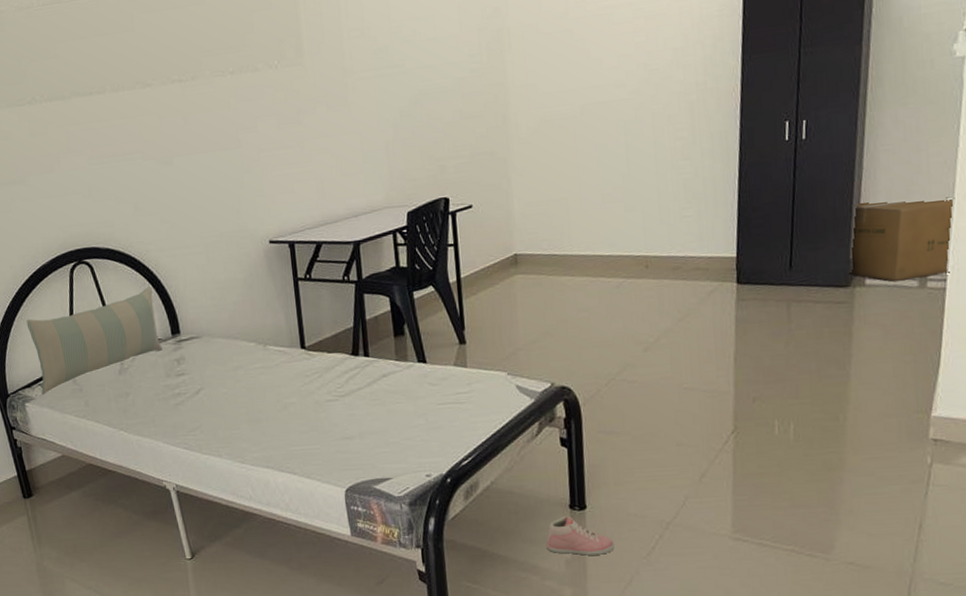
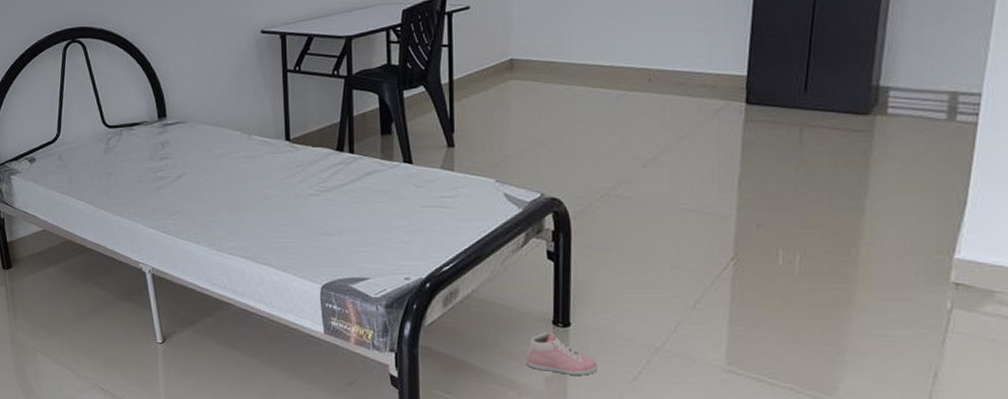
pillow: present [26,287,162,395] -> none [18,69,148,168]
box: present [849,197,955,282] -> none [870,26,993,113]

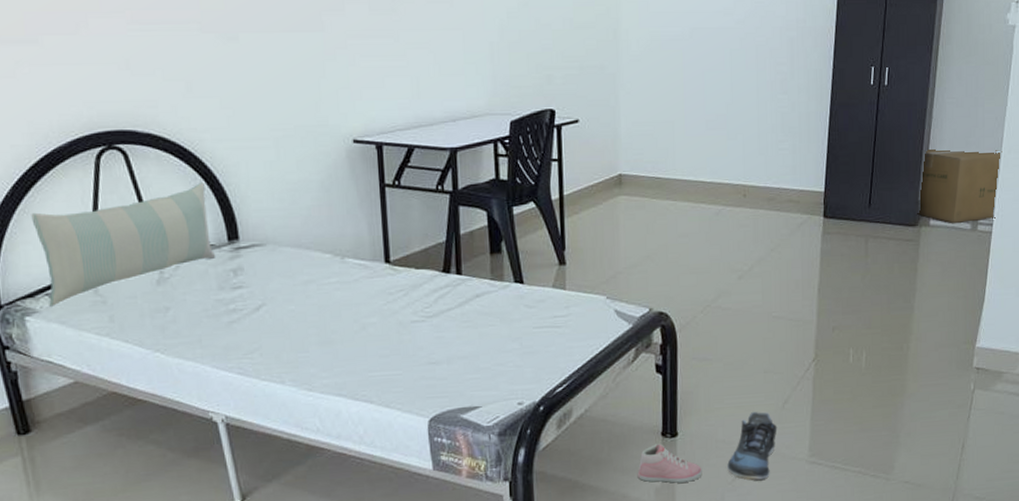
pillow: none [18,69,148,168] -> present [31,183,215,307]
shoe: none [627,308,687,385] -> present [727,411,778,482]
box: none [870,26,993,113] -> present [917,150,1002,224]

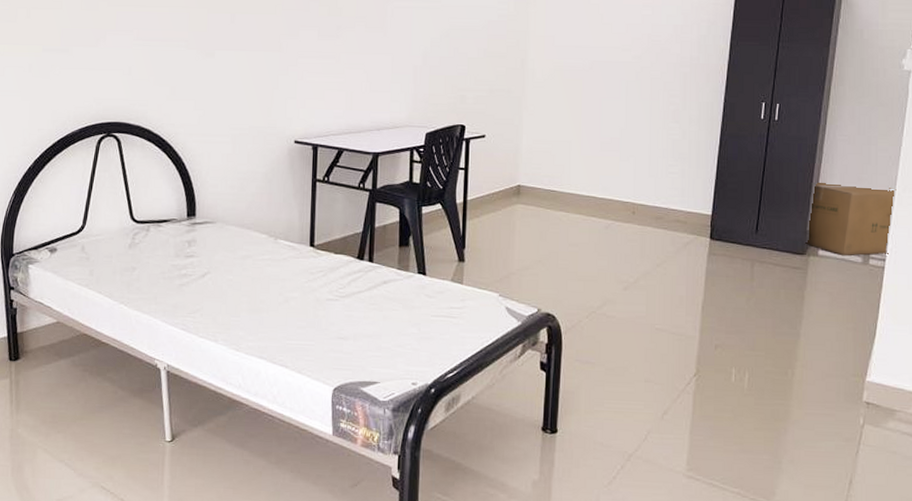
pillow: present [31,183,215,307] -> none [44,168,176,258]
sneaker: present [637,443,702,483] -> none [516,438,579,479]
shoe: present [727,411,778,482] -> none [604,418,656,489]

